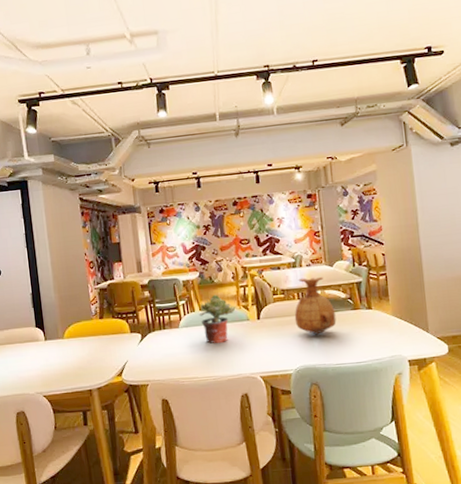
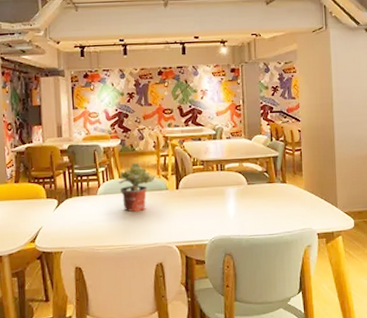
vase: present [294,277,337,335] -> none [212,150,252,206]

